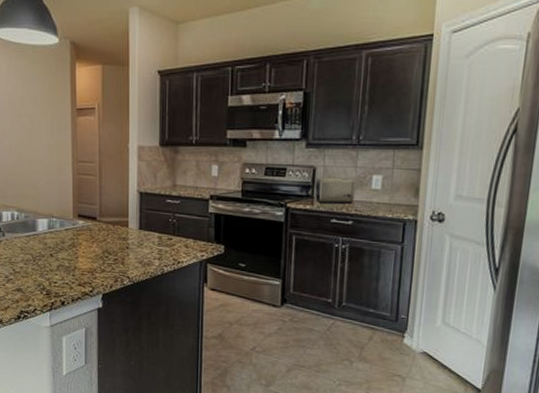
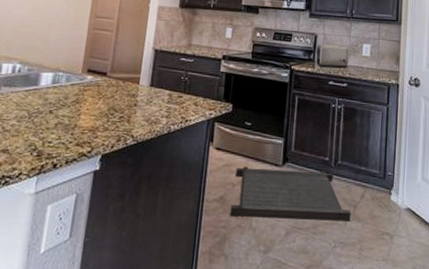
door mat: none [229,306,358,362] -> present [230,166,351,222]

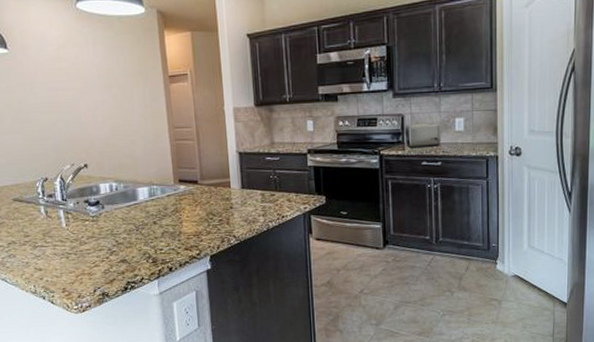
door mat: present [230,166,351,222] -> none [338,249,457,297]

